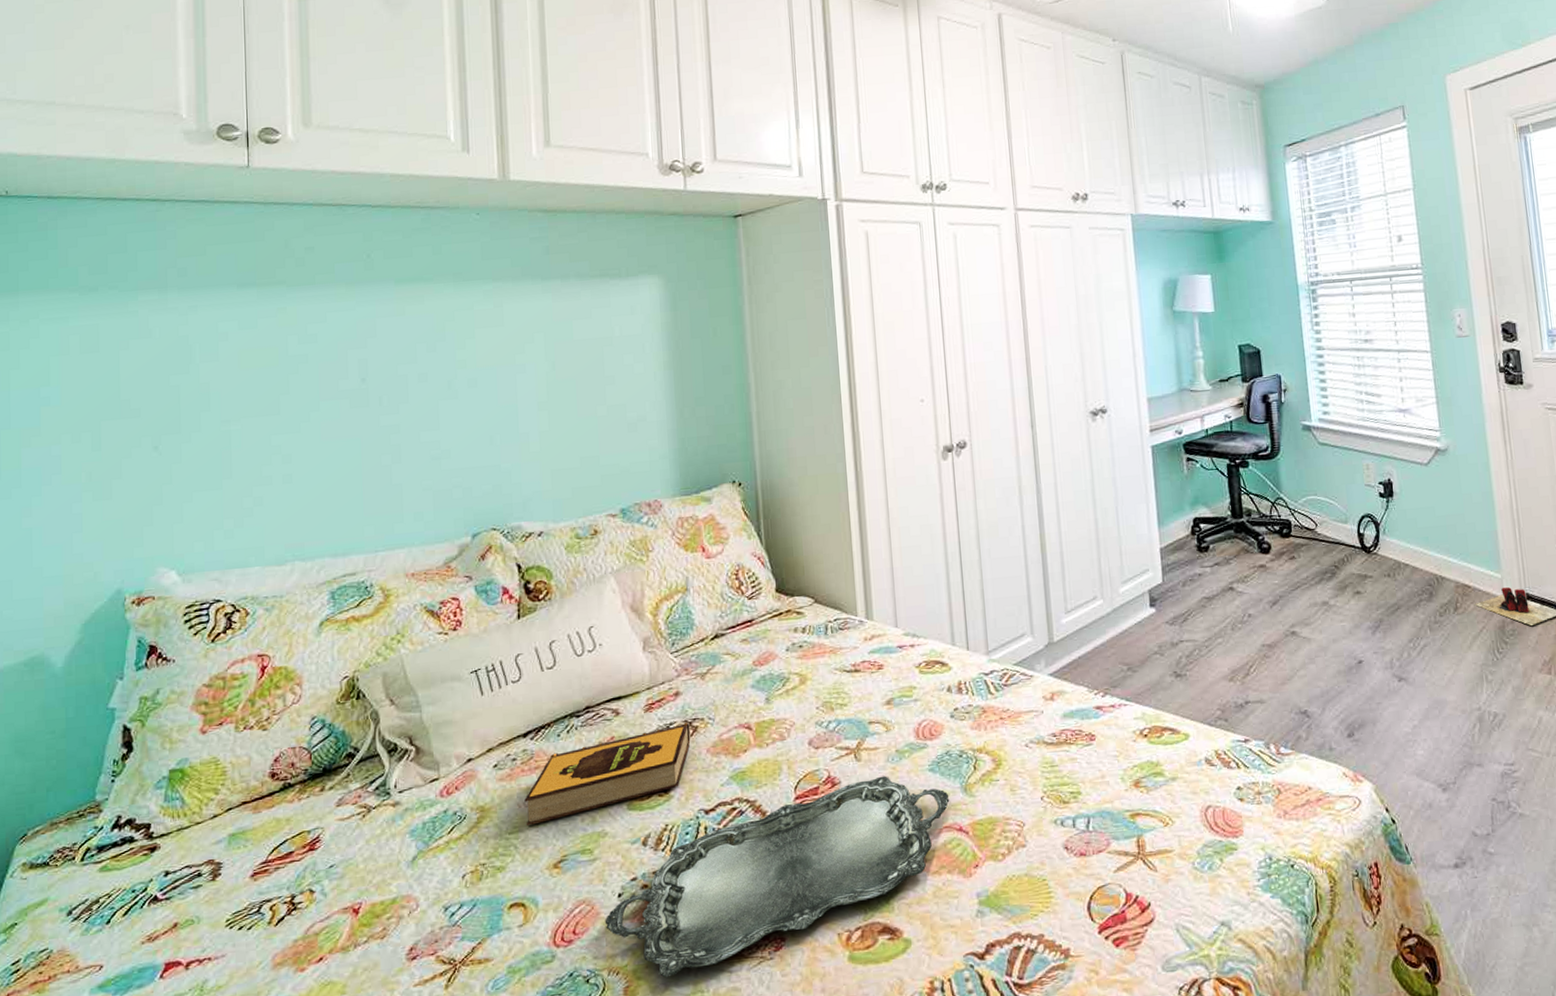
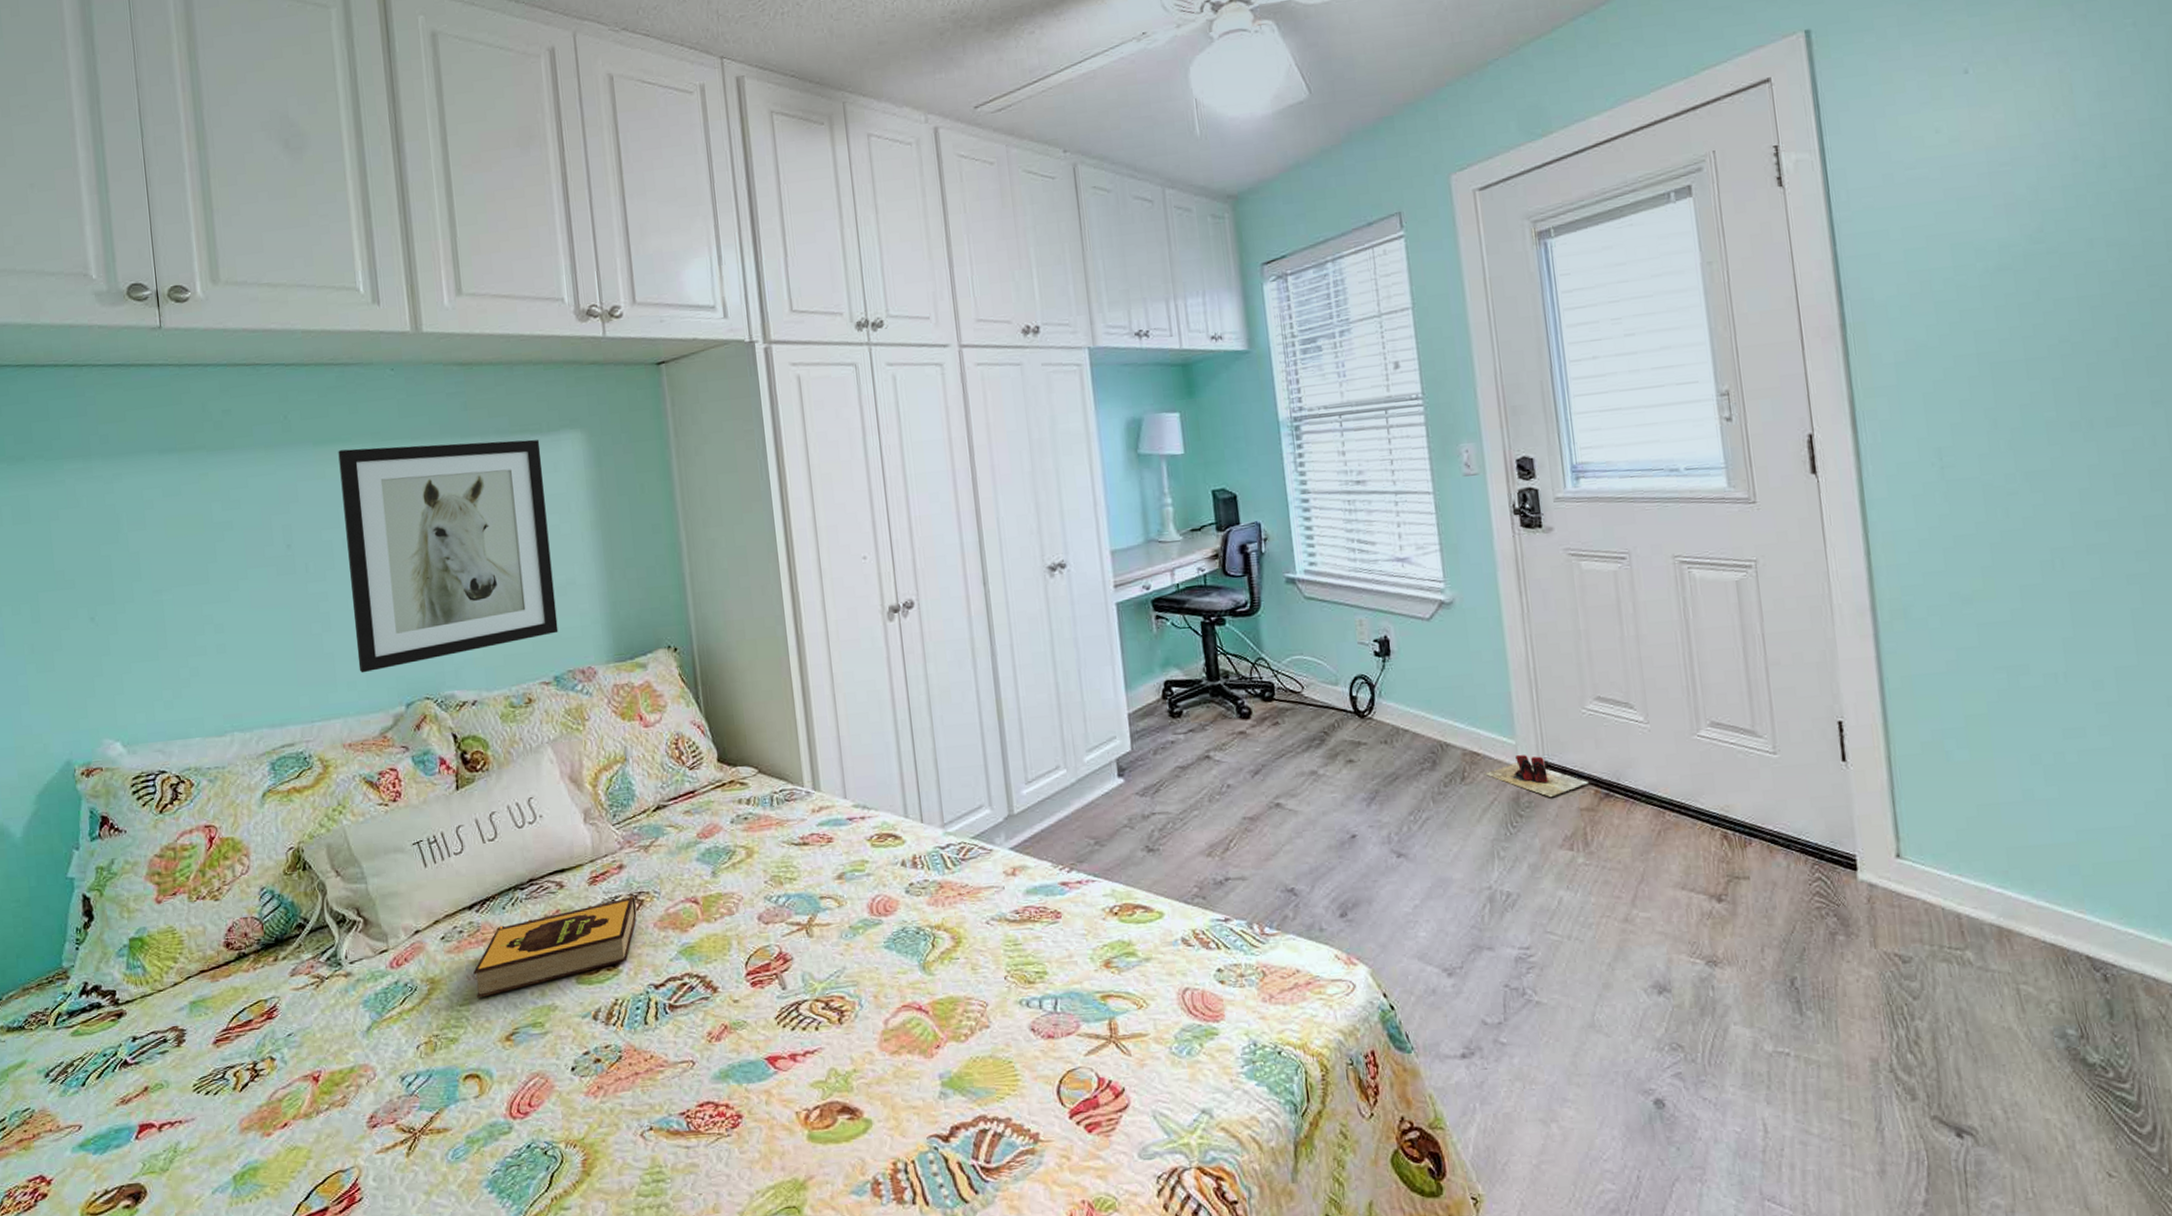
wall art: none [419,283,627,504] -> present [338,439,559,673]
serving tray: present [604,776,950,978] -> none [559,952,908,1152]

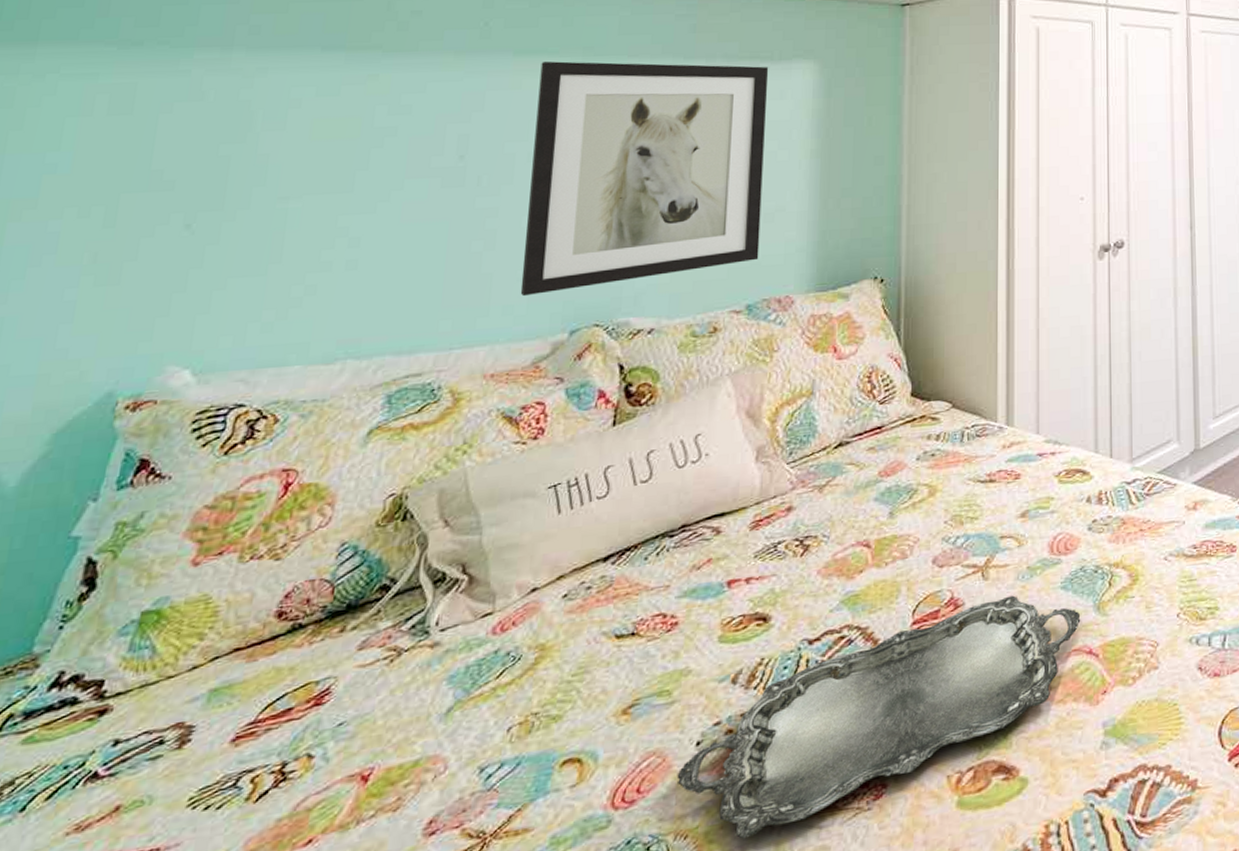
hardback book: present [473,895,637,998] -> none [594,540,801,665]
serving tray: none [559,952,908,1152] -> present [676,595,1081,839]

